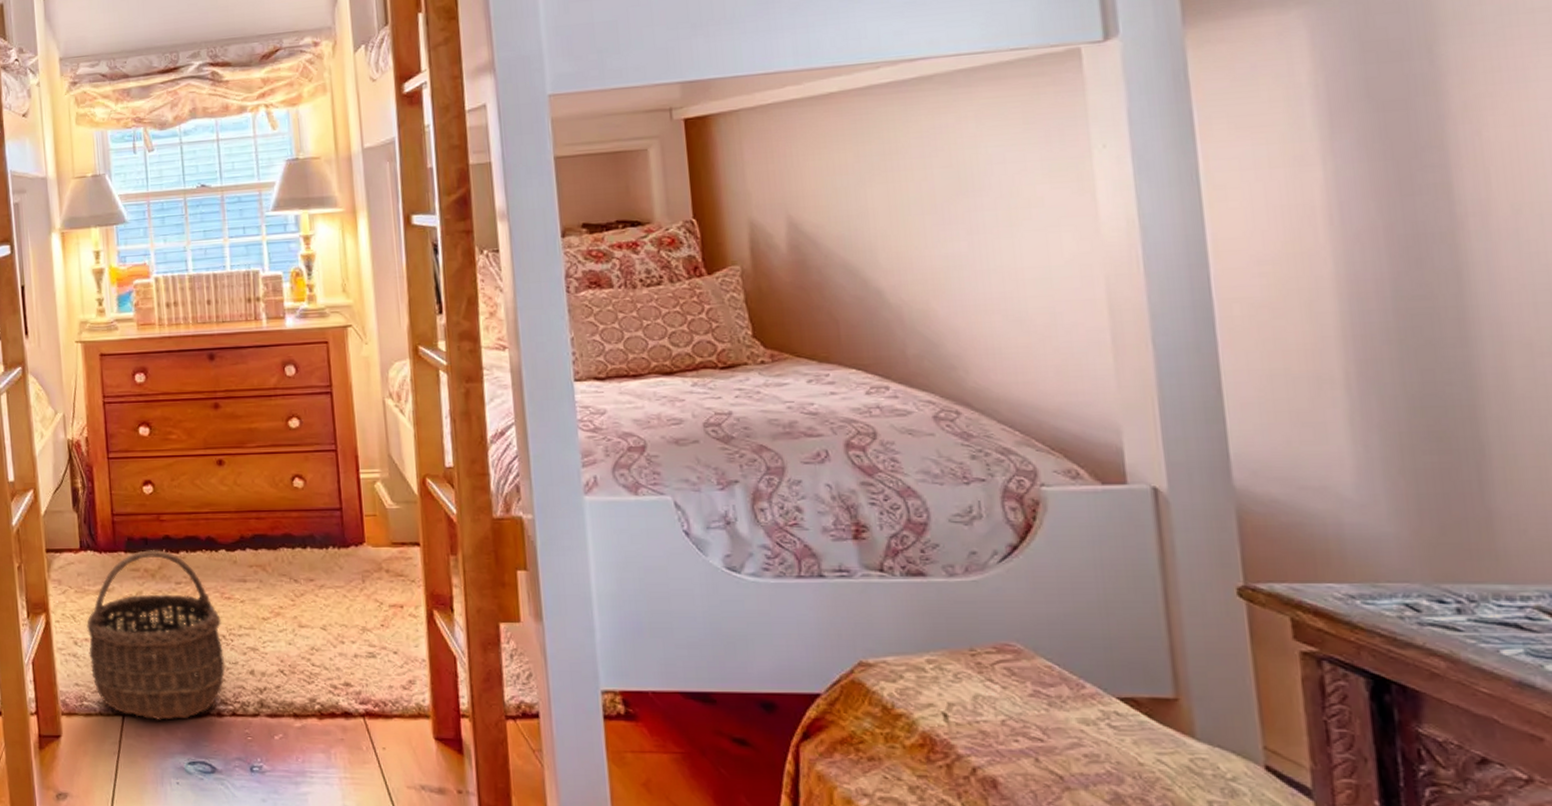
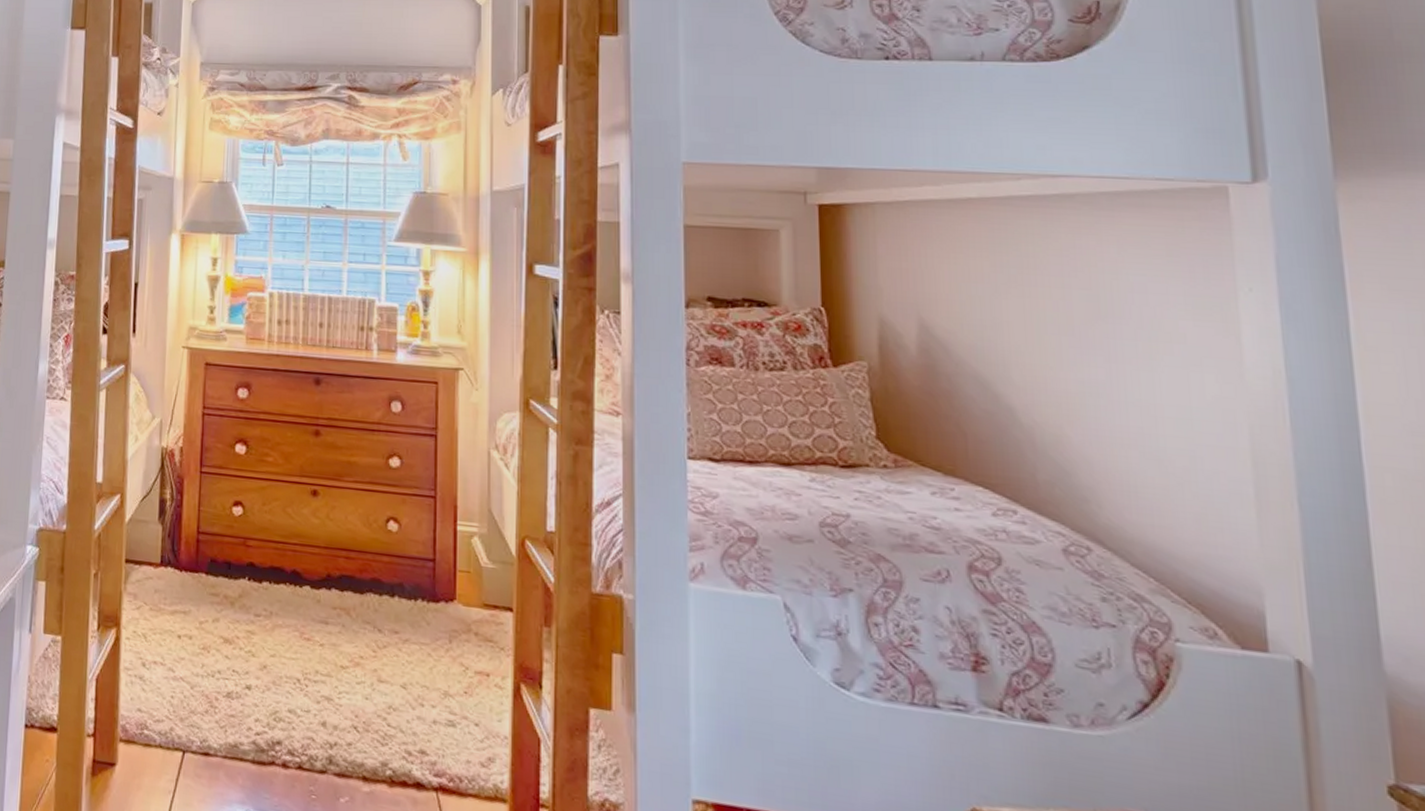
wicker basket: present [87,550,225,720] -> none [156,575,299,765]

